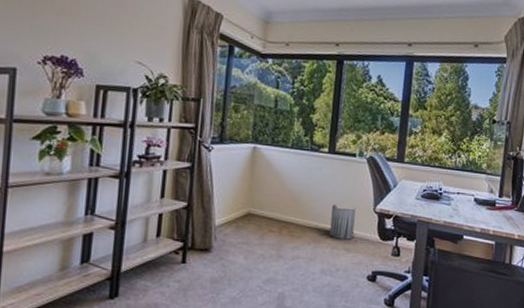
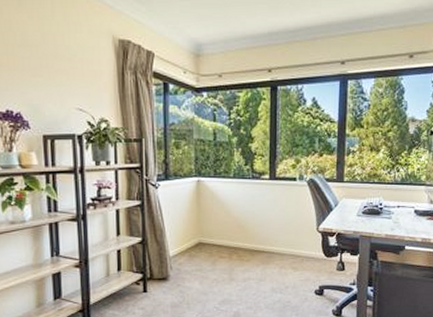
trash can: present [330,204,356,240] -> none [277,227,300,259]

